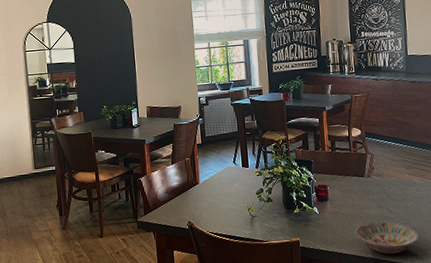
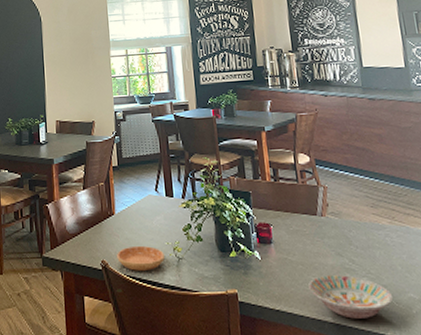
saucer: none [201,208,241,228] -> present [117,246,165,271]

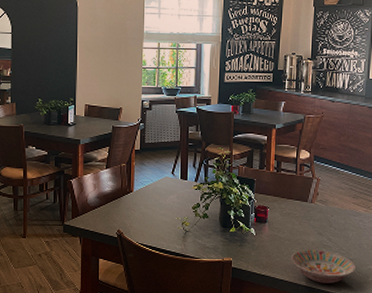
saucer: present [117,246,165,271] -> none [132,220,173,240]

